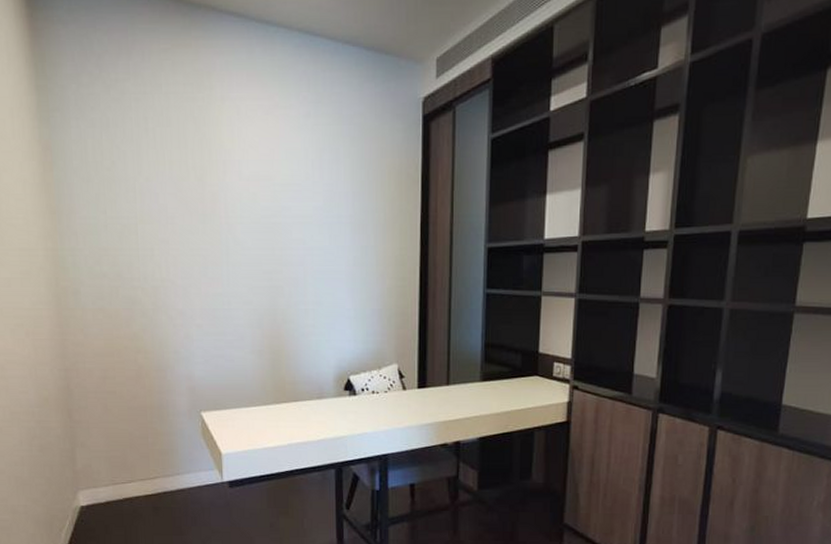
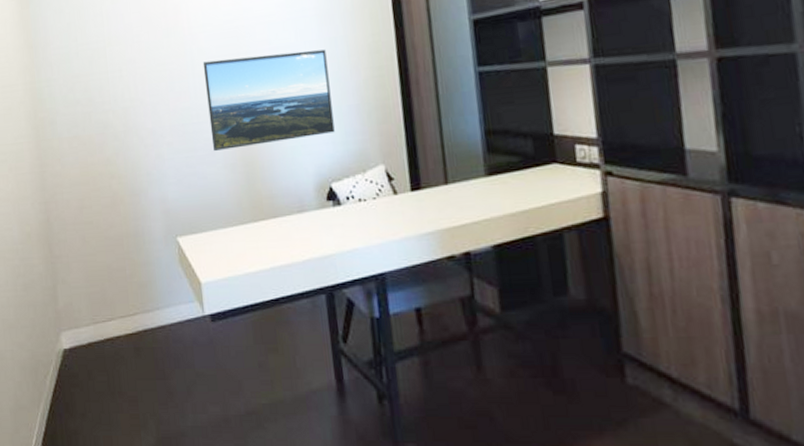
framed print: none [237,252,357,337] -> present [202,49,335,151]

